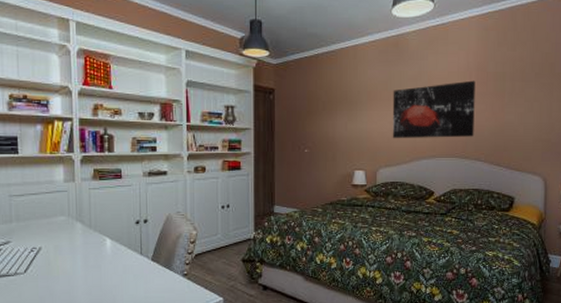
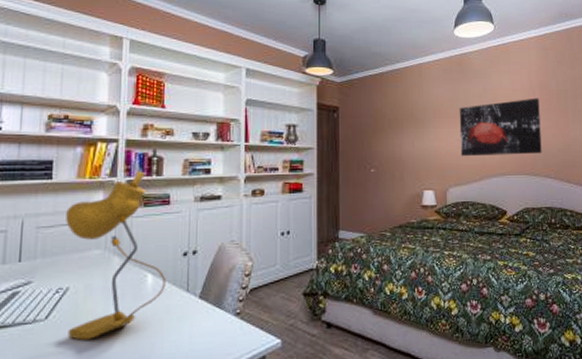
desk lamp: none [33,148,122,291] -> present [66,171,166,340]

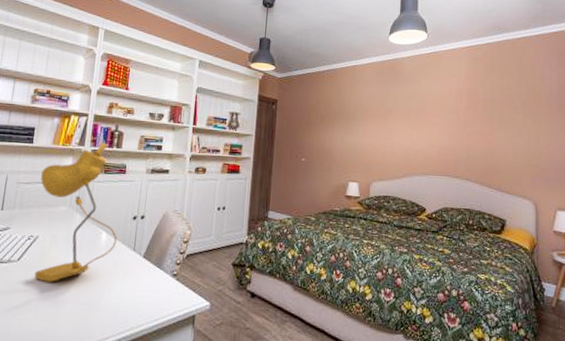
wall art: present [459,98,542,157] -> none [386,104,466,158]

